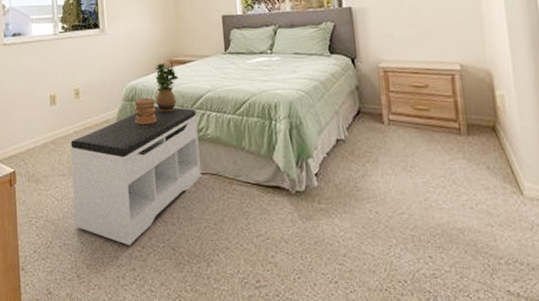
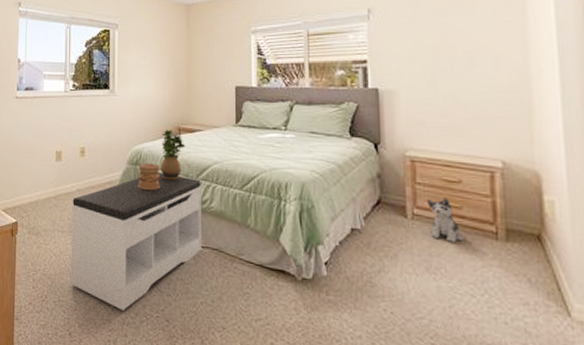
plush toy: none [400,102,432,142] -> present [427,198,463,243]

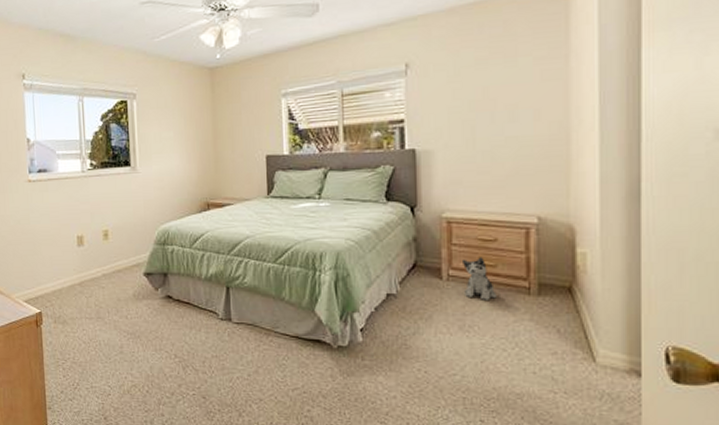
bench: present [70,173,203,311] -> none [97,251,236,391]
decorative box: present [138,163,160,191] -> none [166,242,191,271]
potted plant: present [160,129,186,180] -> none [189,205,216,258]

